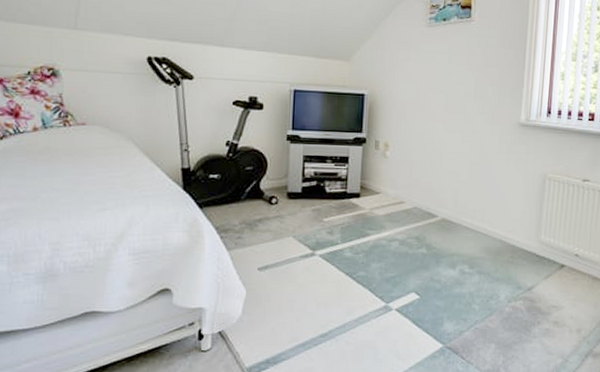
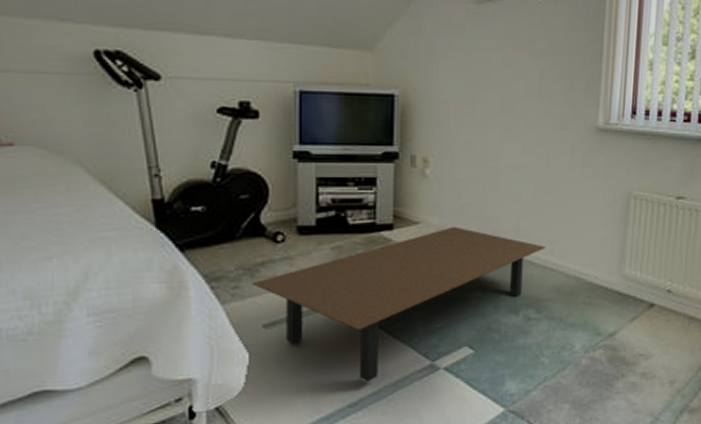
coffee table: none [251,197,478,318] -> present [252,226,546,383]

